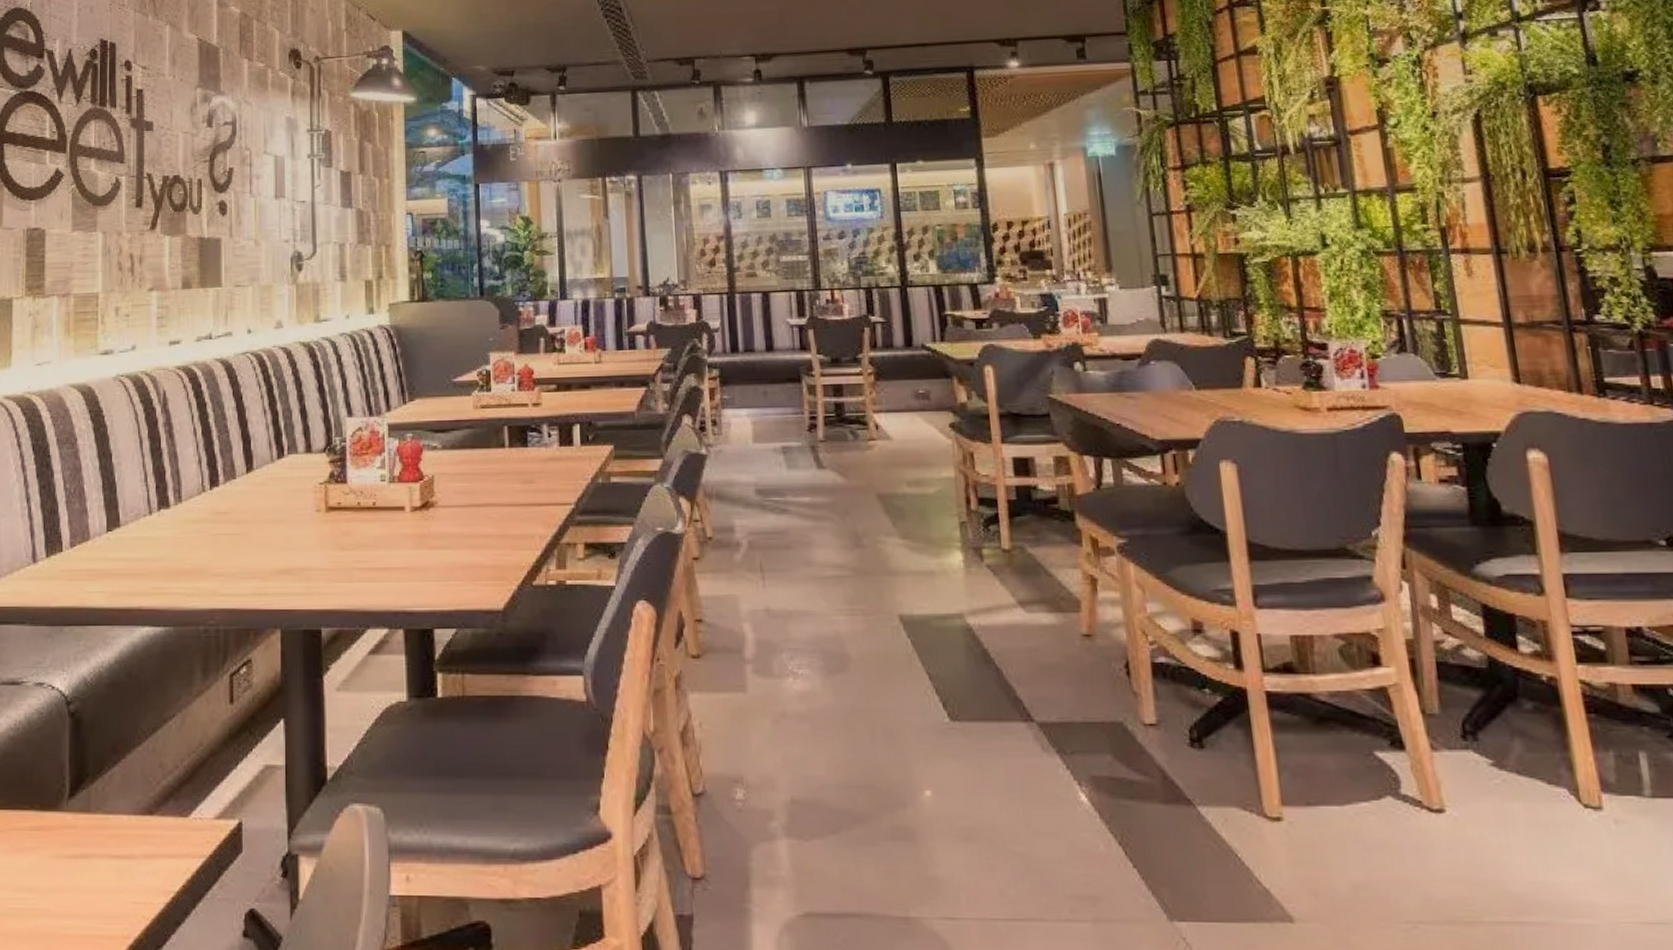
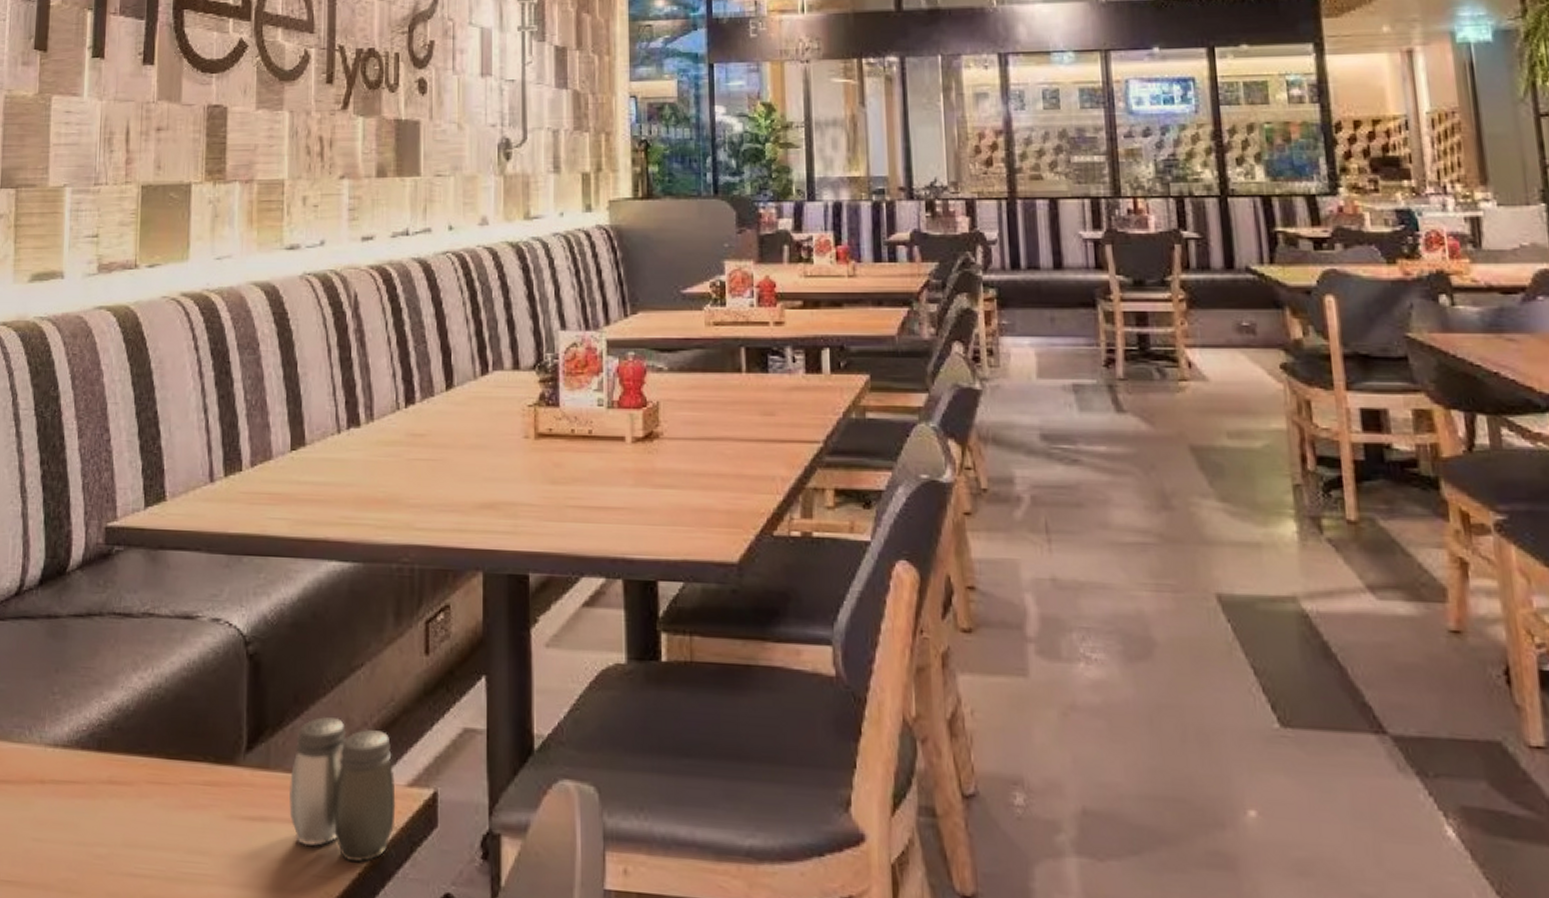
salt and pepper shaker: none [108,764,205,888] -> present [288,717,396,863]

